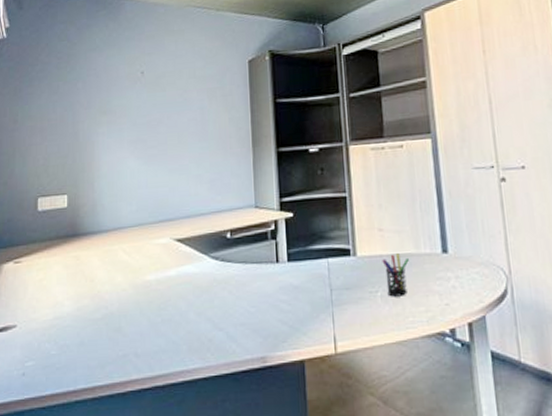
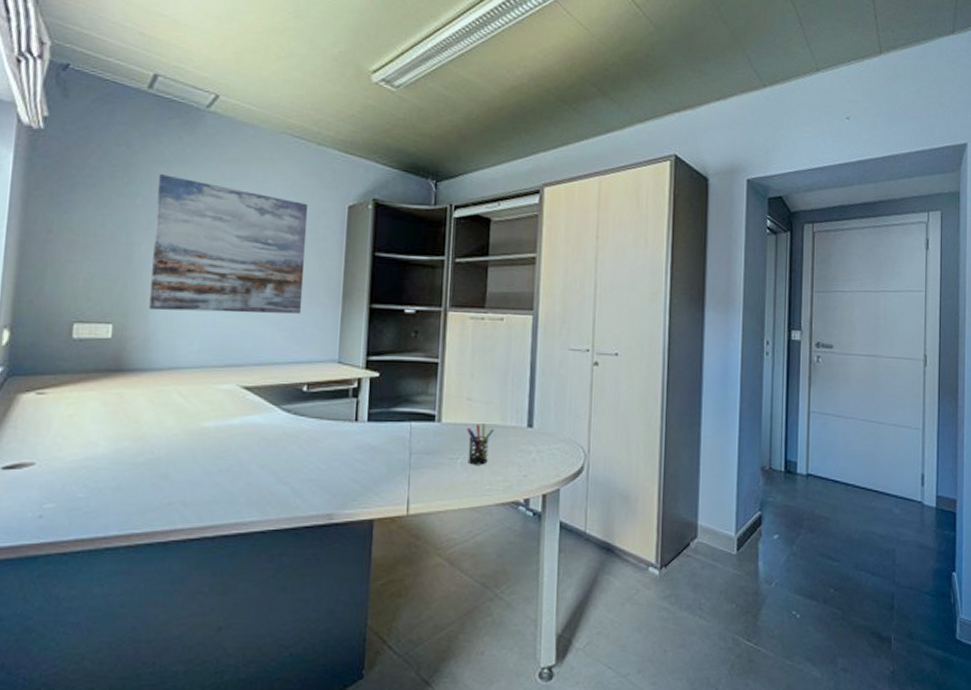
wall art: none [94,59,218,177] -> present [149,174,309,314]

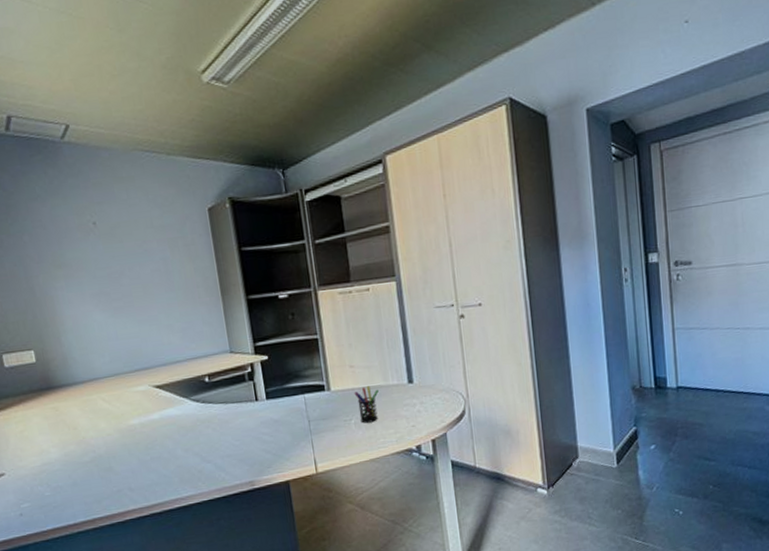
wall art: present [149,174,309,314] -> none [37,209,189,332]

